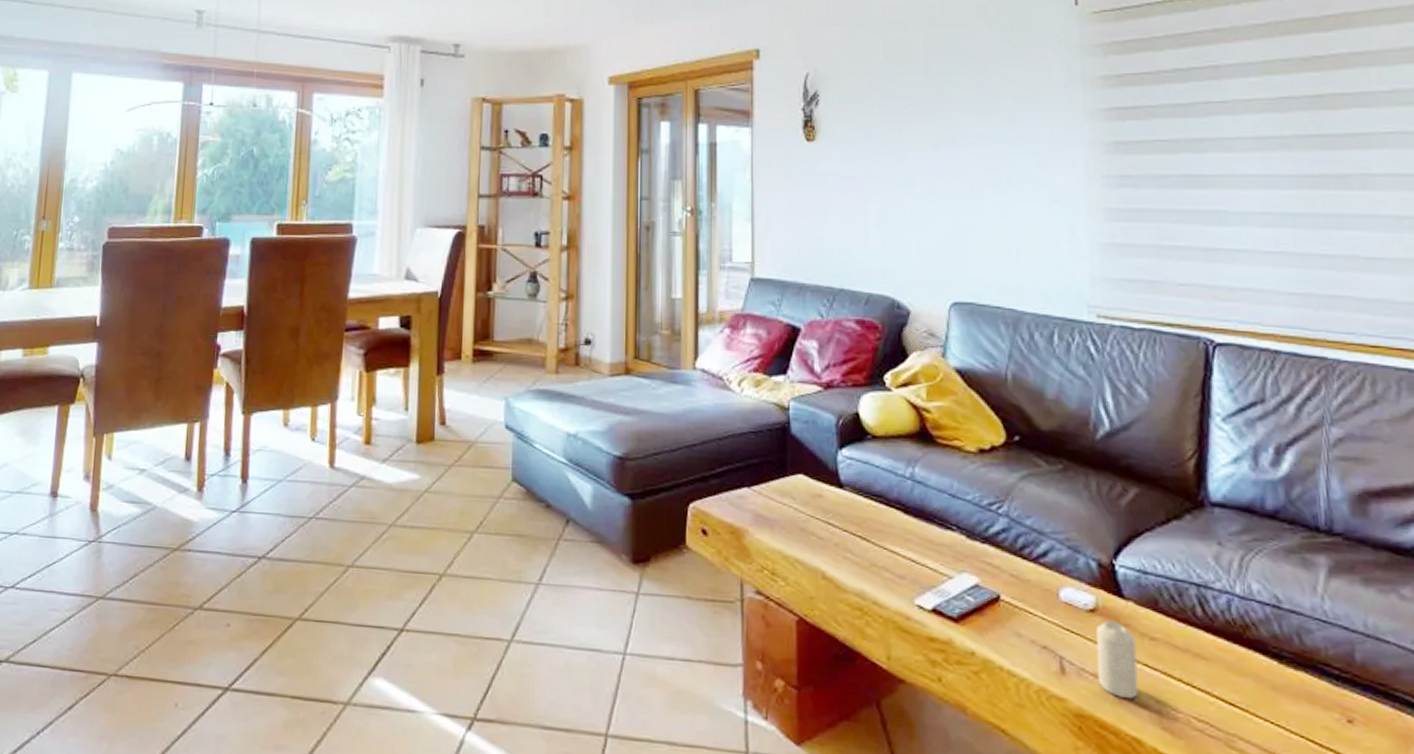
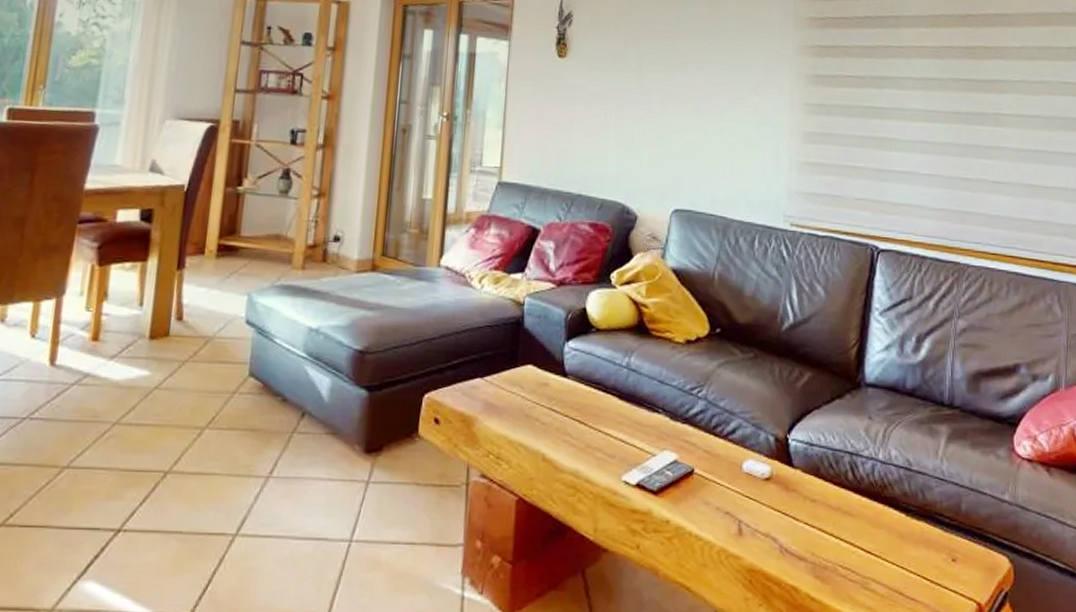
candle: present [1095,621,1139,698] -> none [767,487,800,552]

